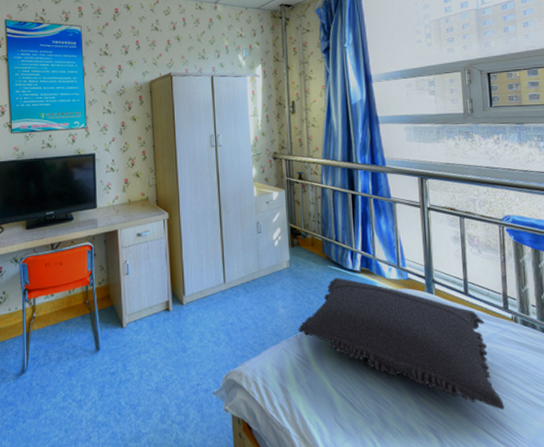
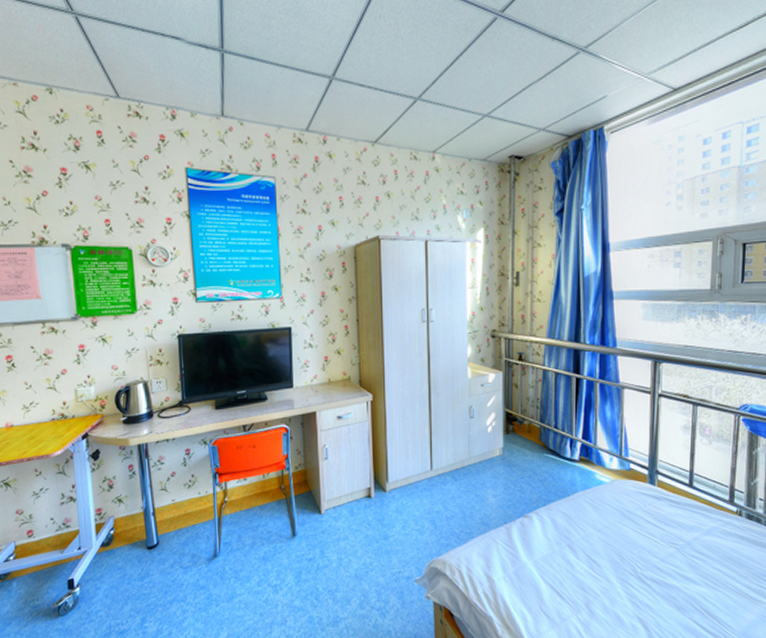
pillow: present [298,277,504,410] -> none [508,466,717,602]

